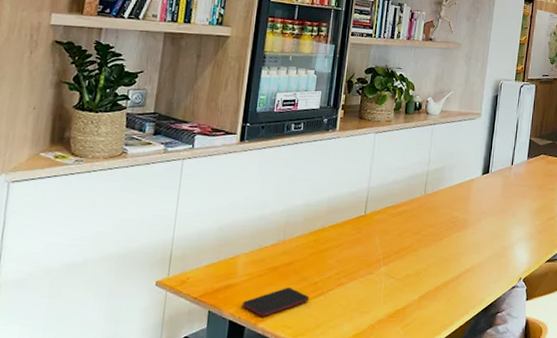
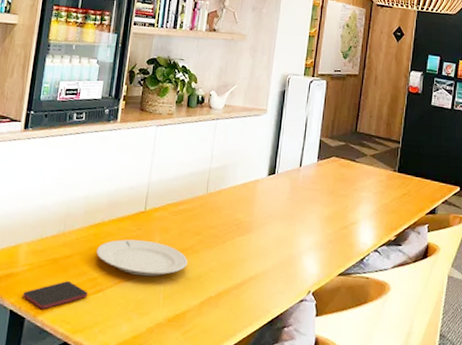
plate: none [317,242,407,277] -> present [96,239,188,277]

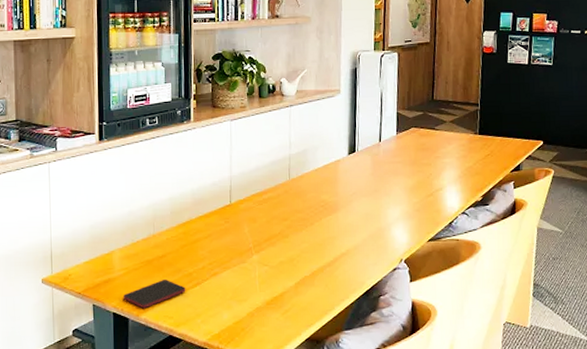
plate: present [96,239,188,277] -> none [188,232,279,266]

